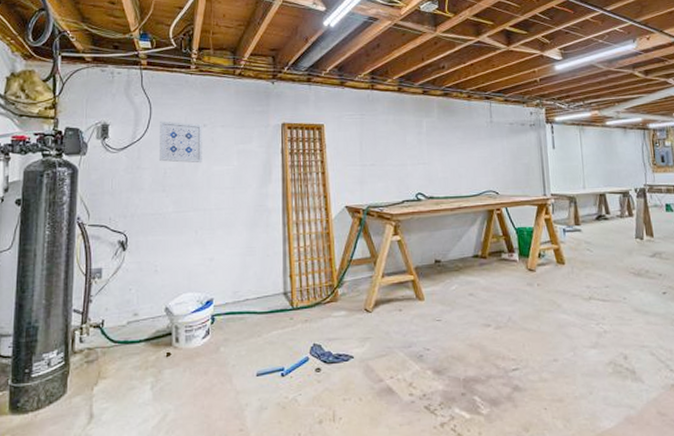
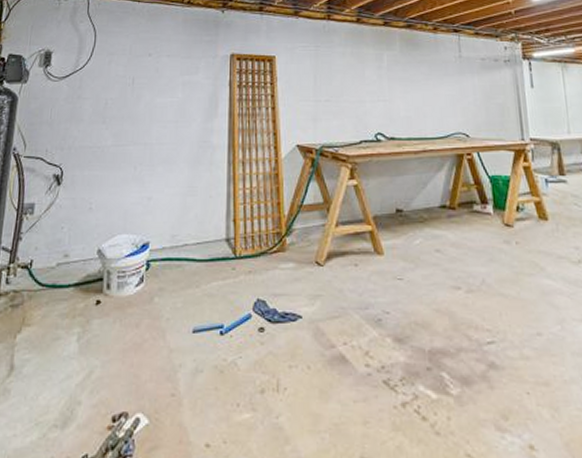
wall art: present [160,120,202,163] -> none [101,49,147,95]

